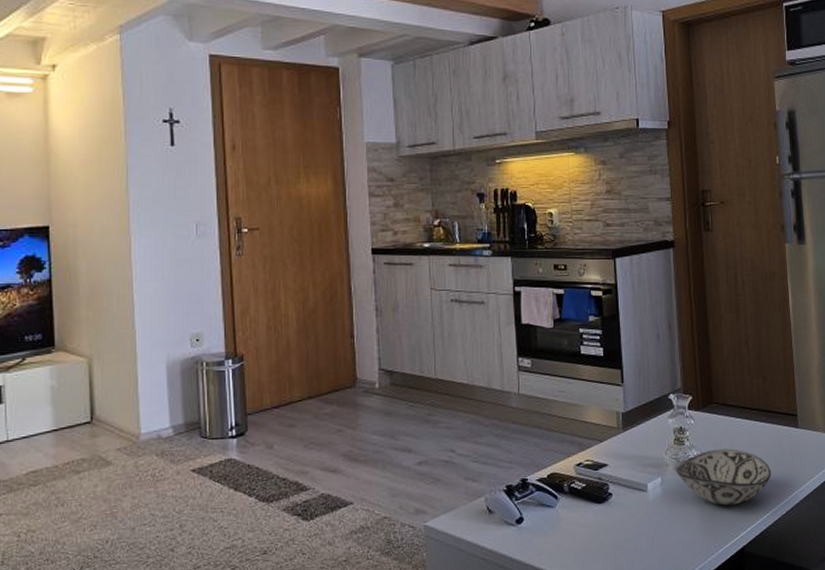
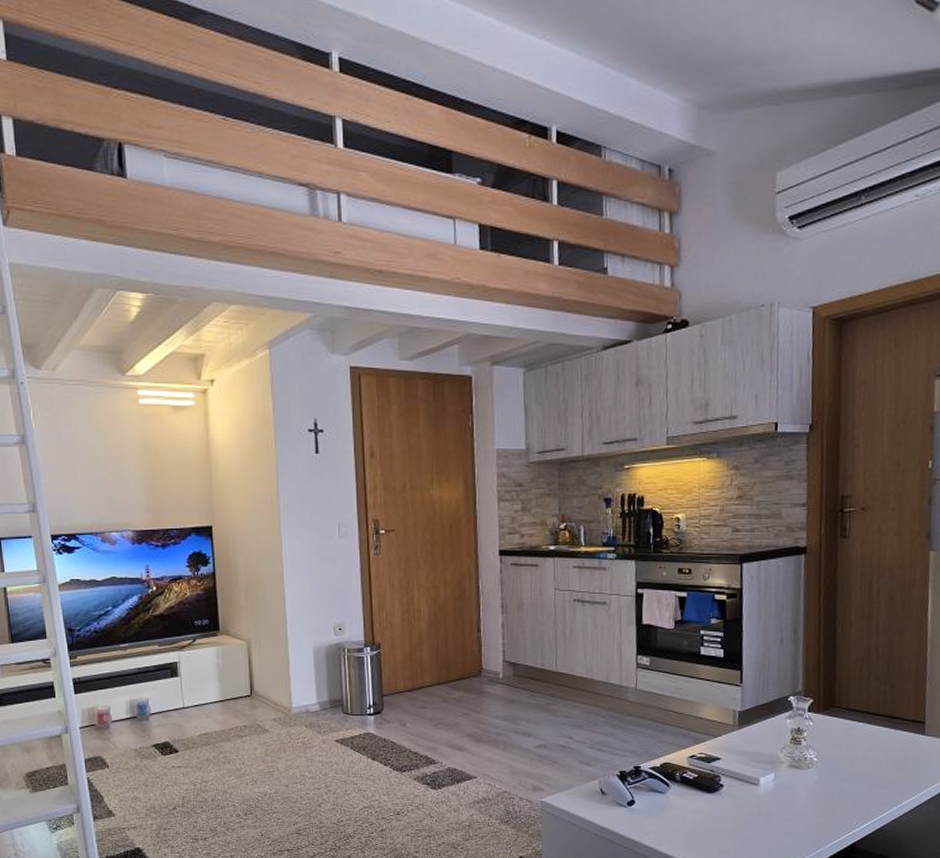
decorative bowl: present [676,448,772,506] -> none [790,751,892,804]

